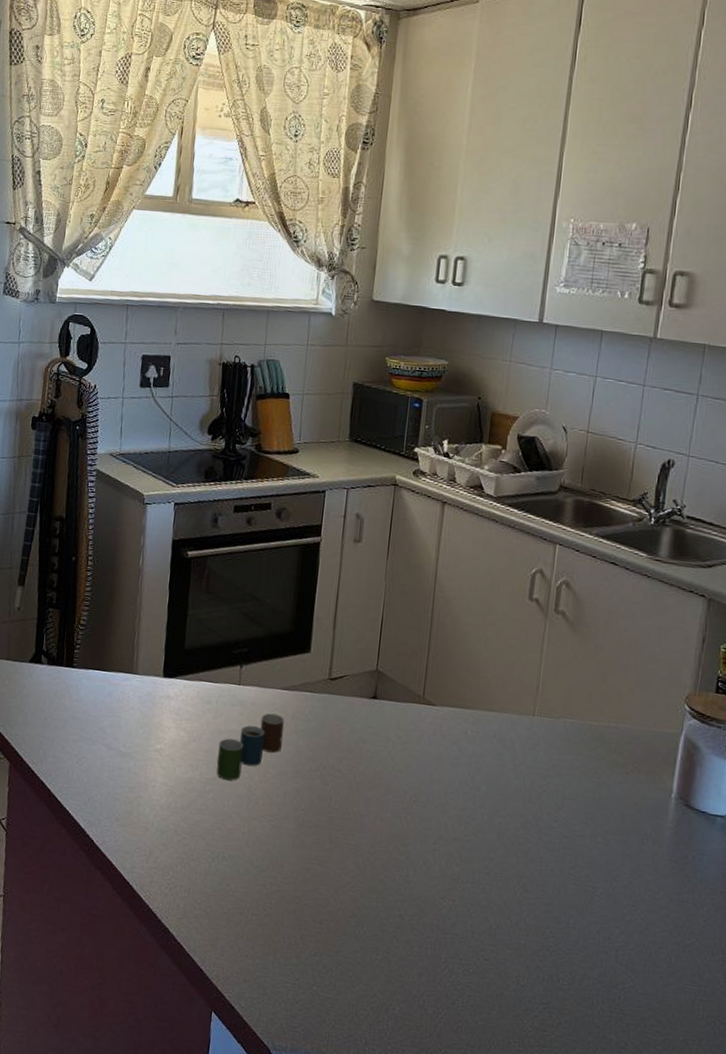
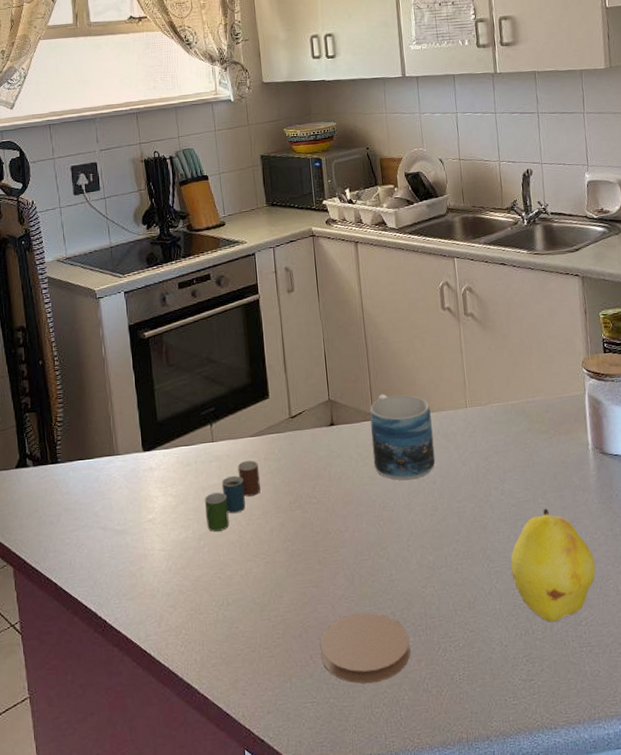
coaster: none [312,905,415,984] -> present [319,612,411,684]
mug: none [413,677,491,780] -> present [370,394,436,481]
fruit: none [547,850,650,977] -> present [511,508,596,623]

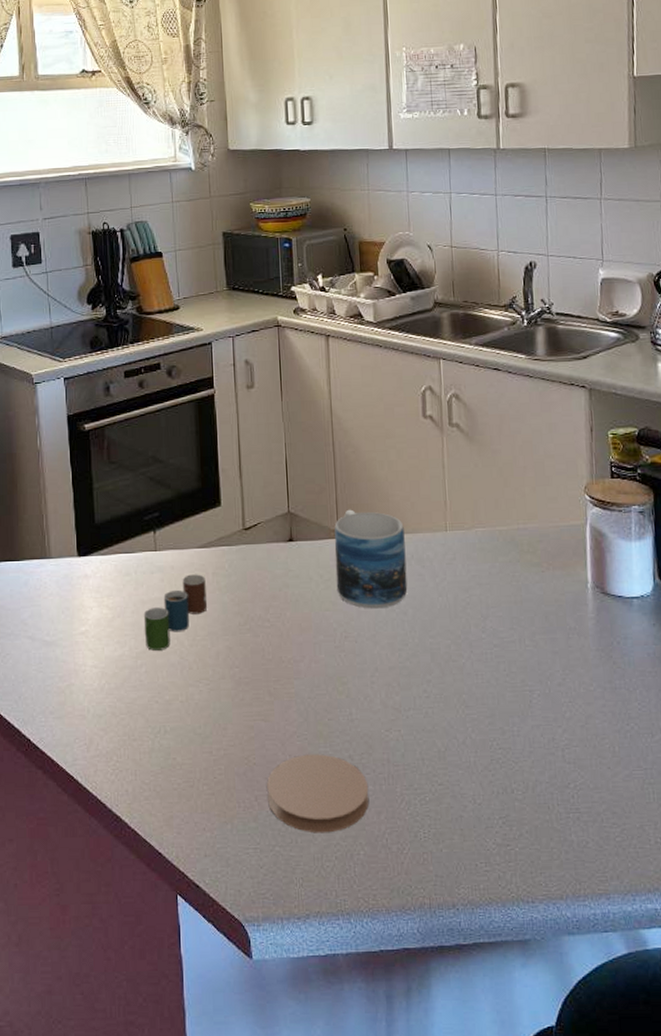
fruit: present [511,508,596,623] -> none [490,652,590,782]

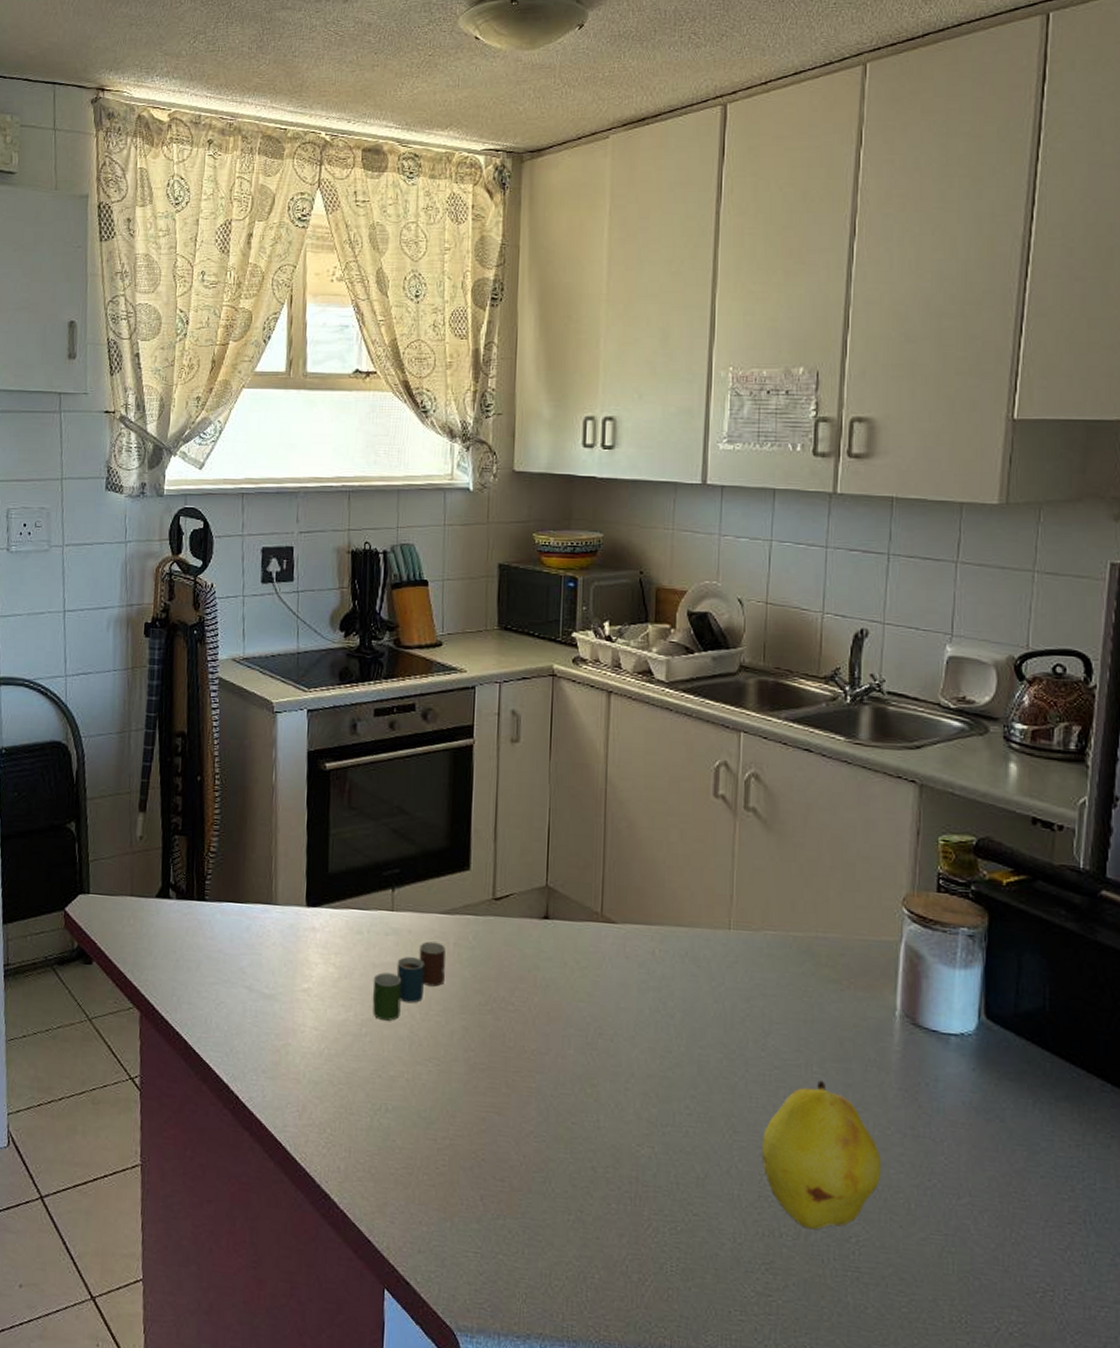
coaster: present [266,754,369,833] -> none [494,1157,611,1249]
mug: present [334,509,408,609] -> none [594,891,680,1008]
fruit: none [490,652,590,782] -> present [762,1080,882,1230]

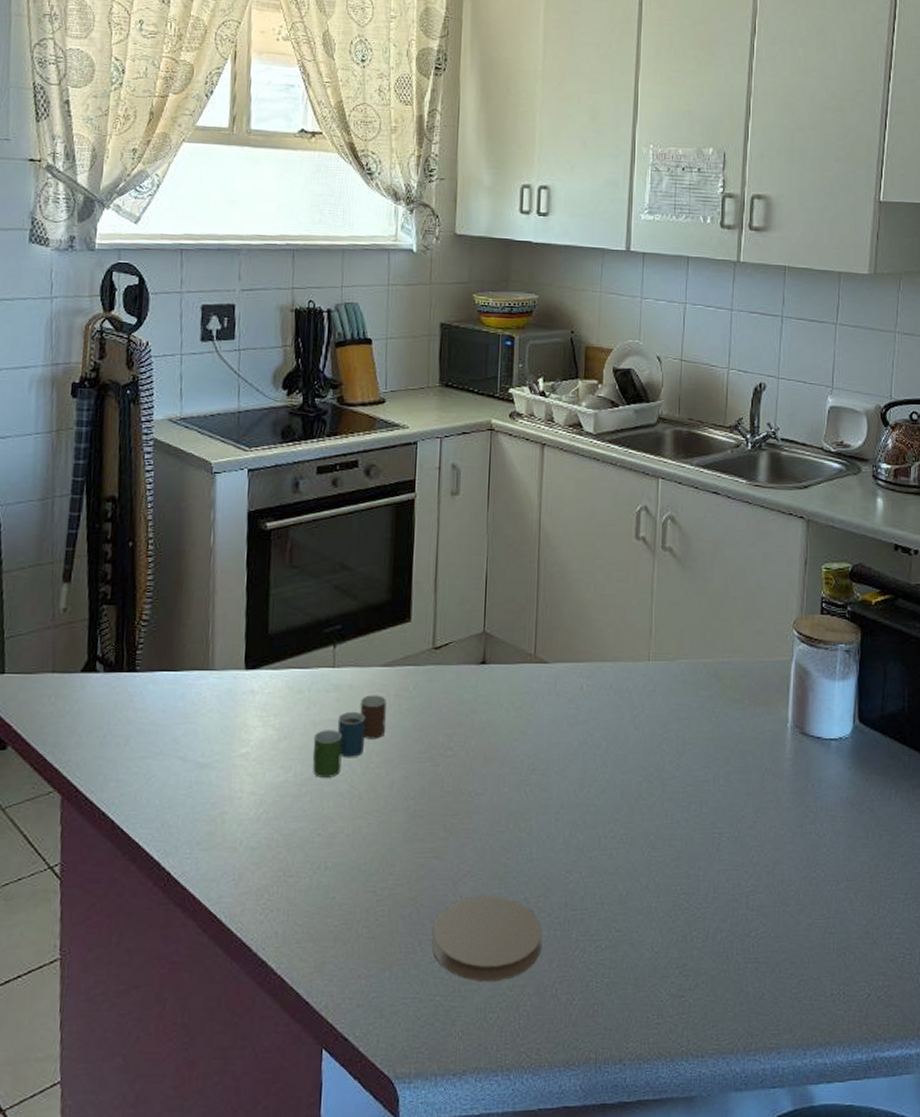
coaster: none [494,1157,611,1249] -> present [432,896,543,982]
fruit: present [762,1080,882,1230] -> none [676,792,776,930]

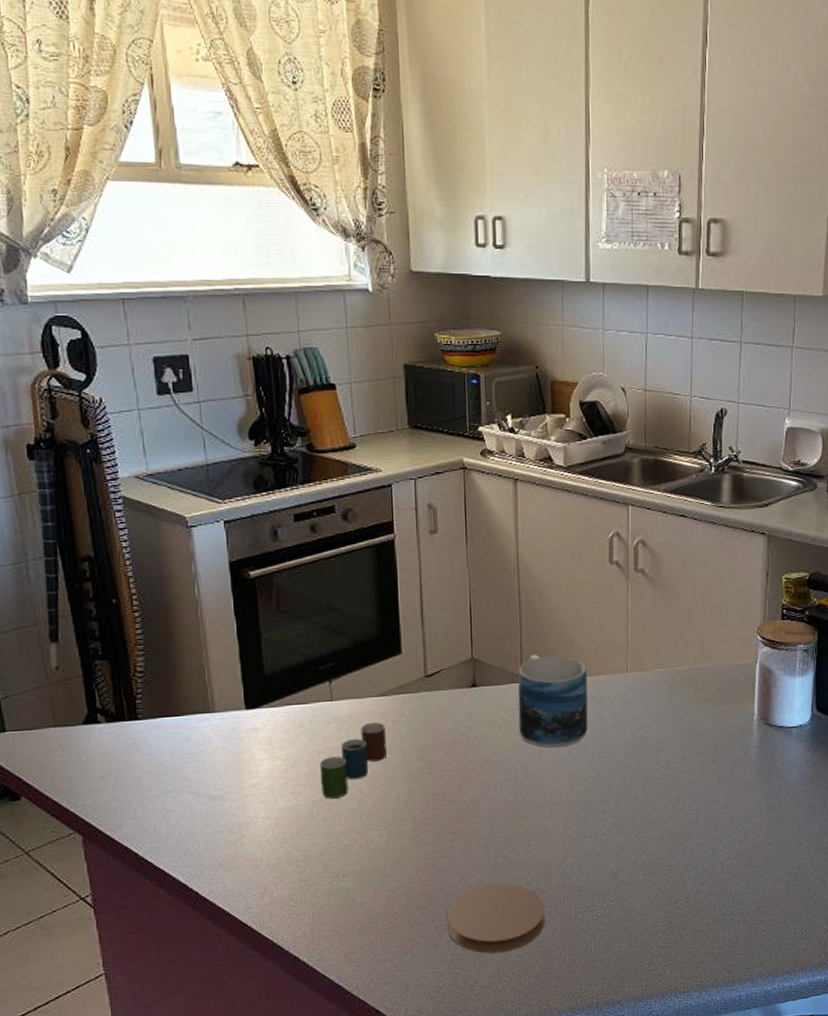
mug: none [528,632,605,741] -> present [518,654,588,748]

